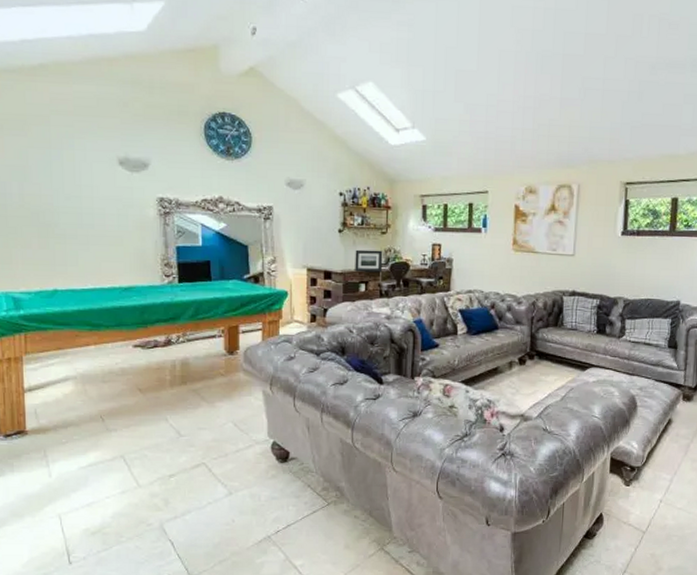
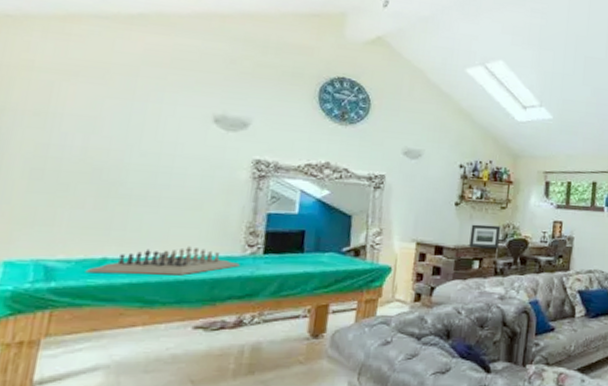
chess set: none [43,278,161,303] -> present [85,246,240,276]

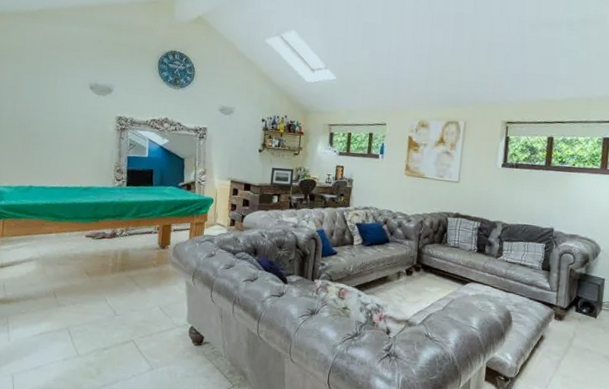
chess set: present [85,246,240,276] -> none [20,179,112,200]

